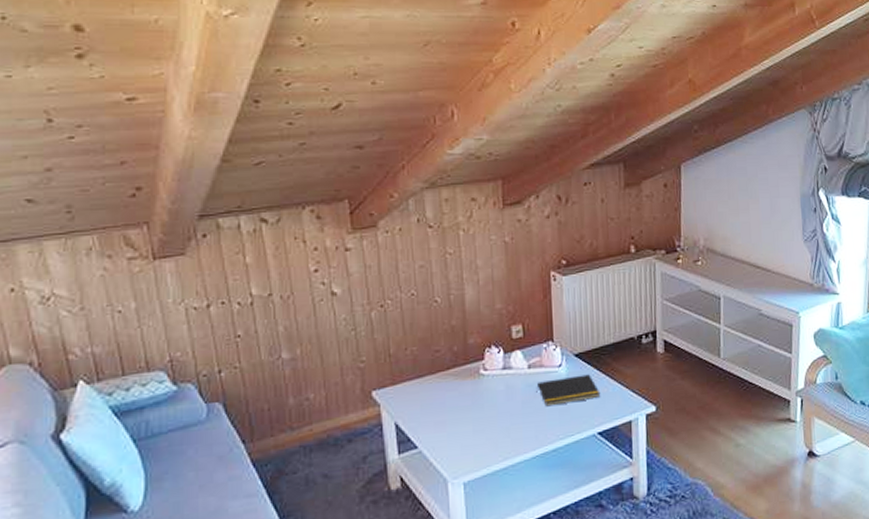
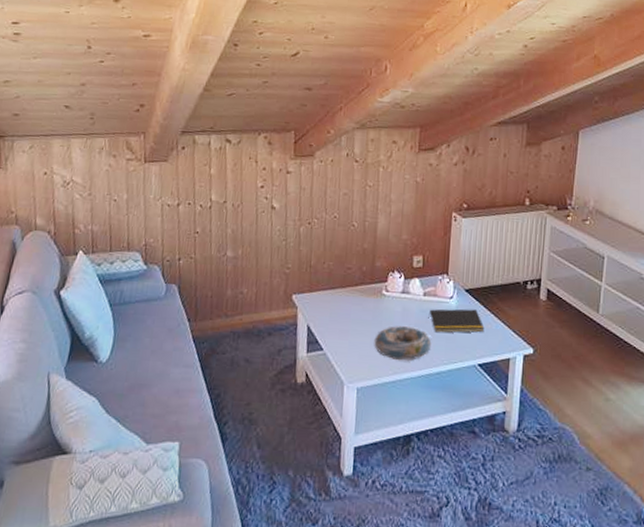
decorative bowl: none [477,404,544,445] -> present [374,325,432,361]

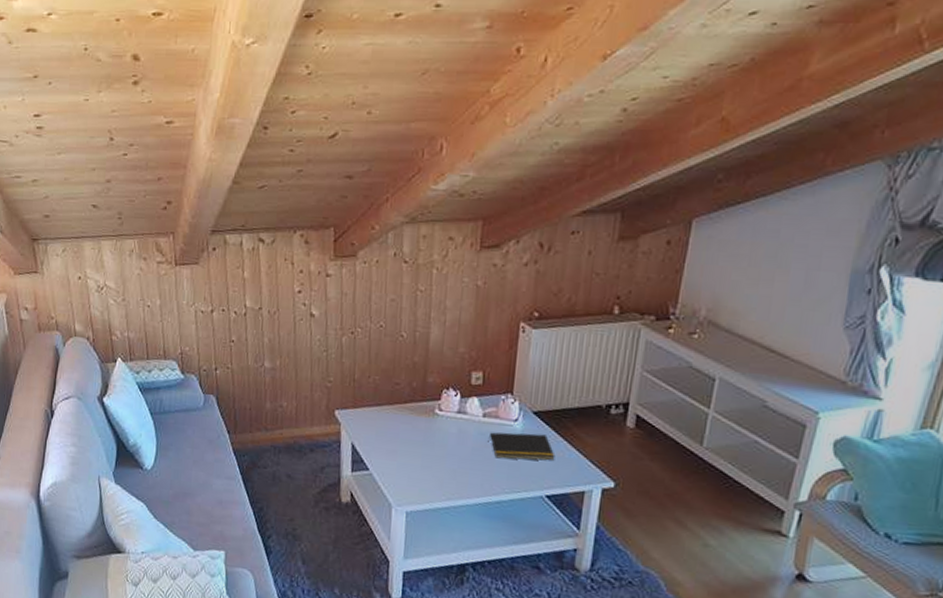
decorative bowl: present [374,325,432,361] -> none [425,448,492,487]

